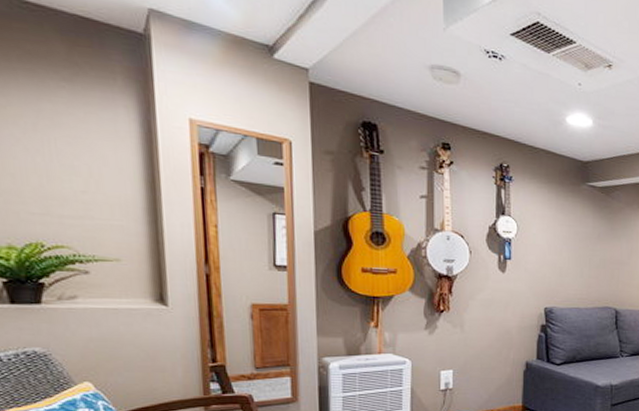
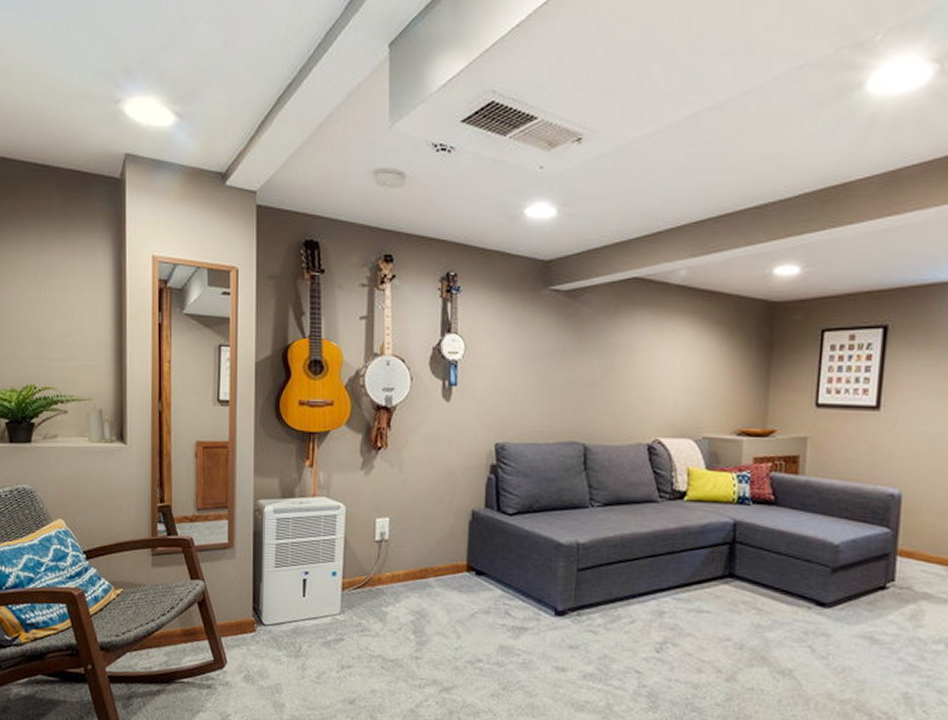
candle: none [114,265,150,306] -> present [86,404,113,444]

